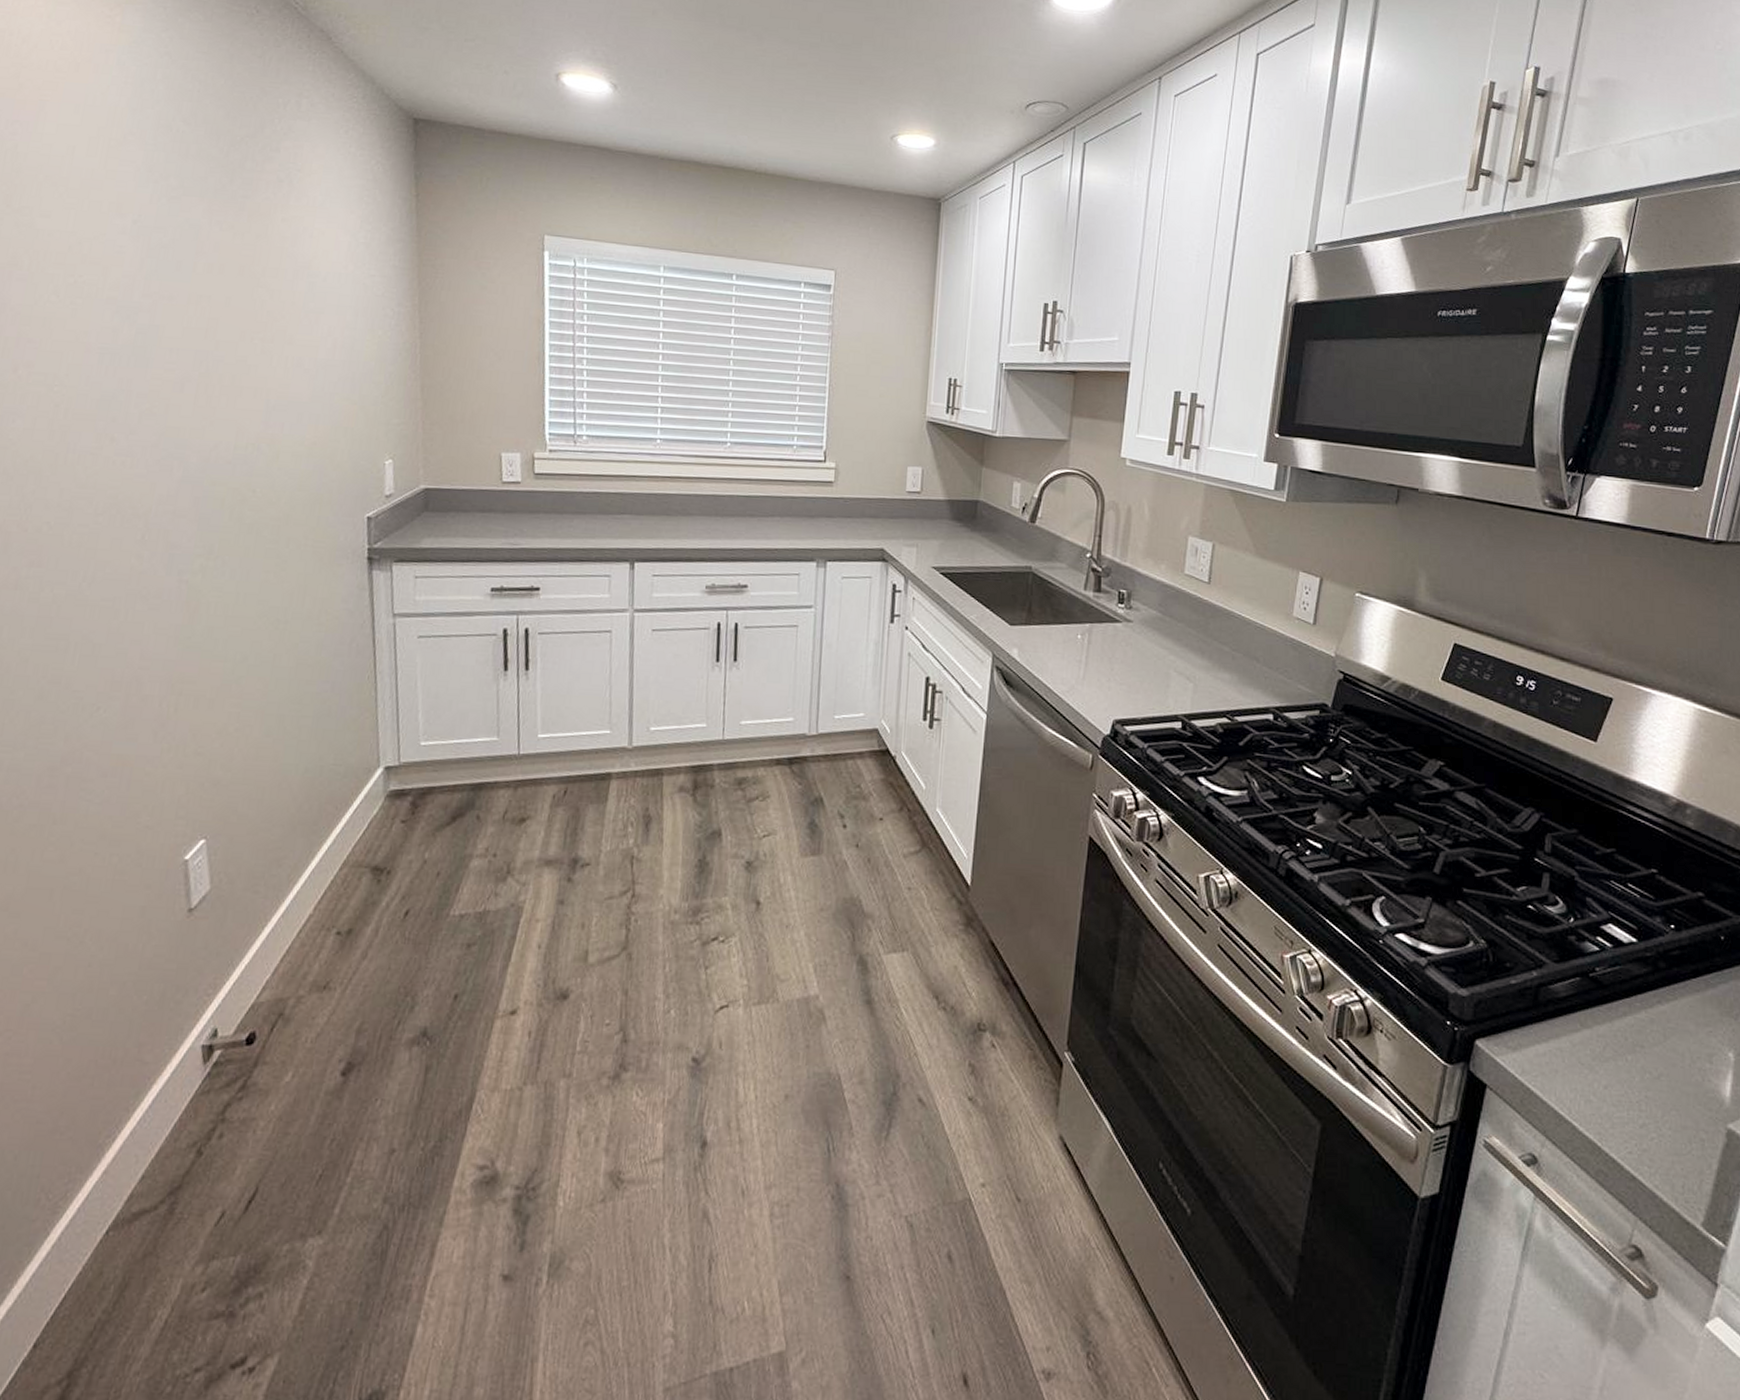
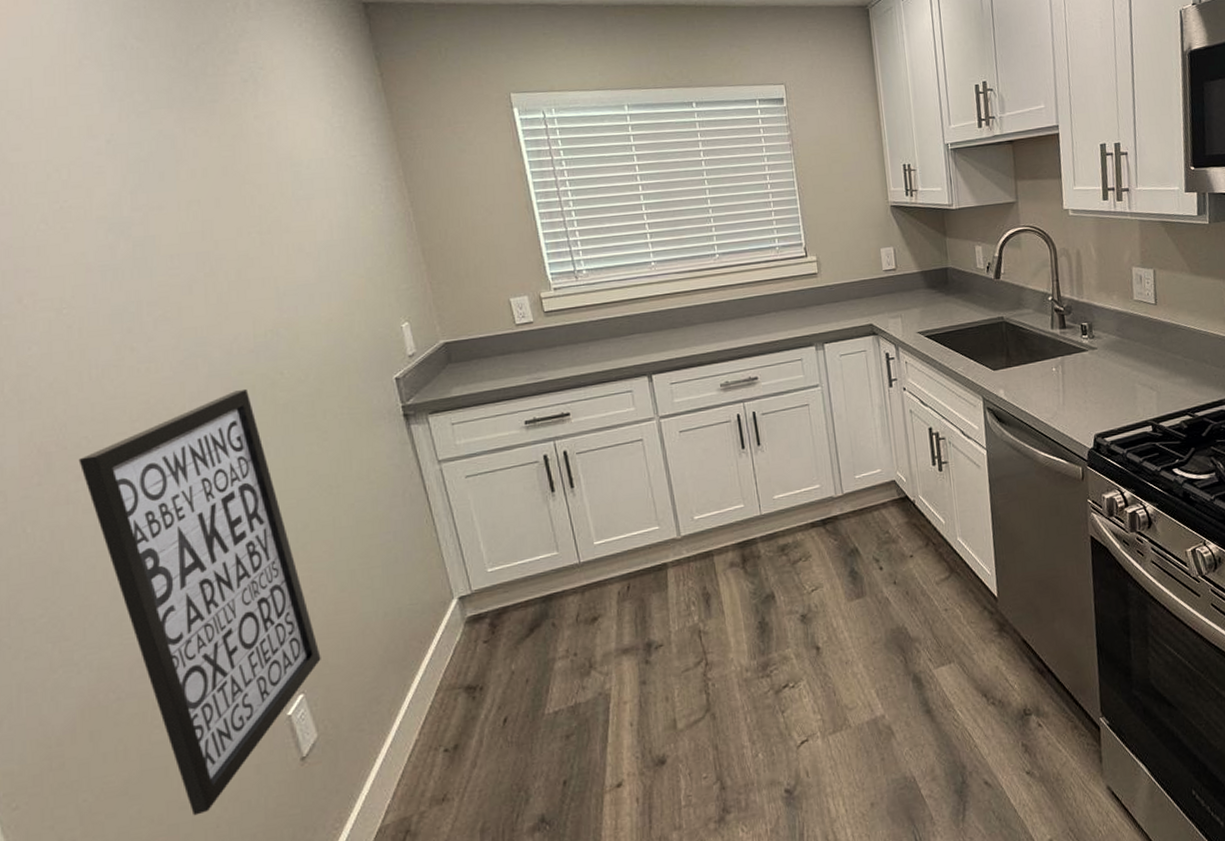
wall art: none [35,500,232,949] -> present [78,388,321,816]

